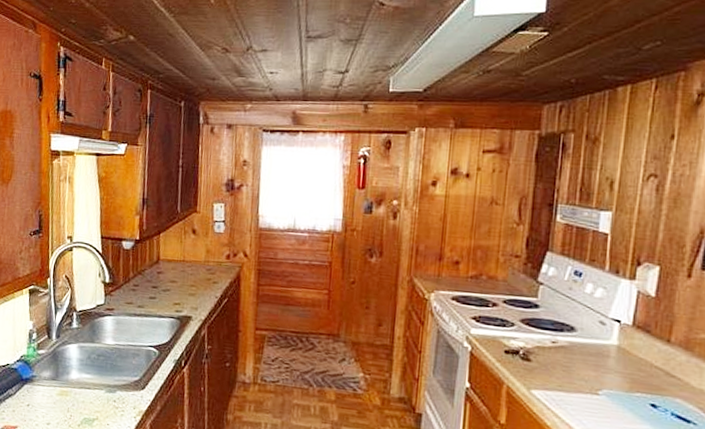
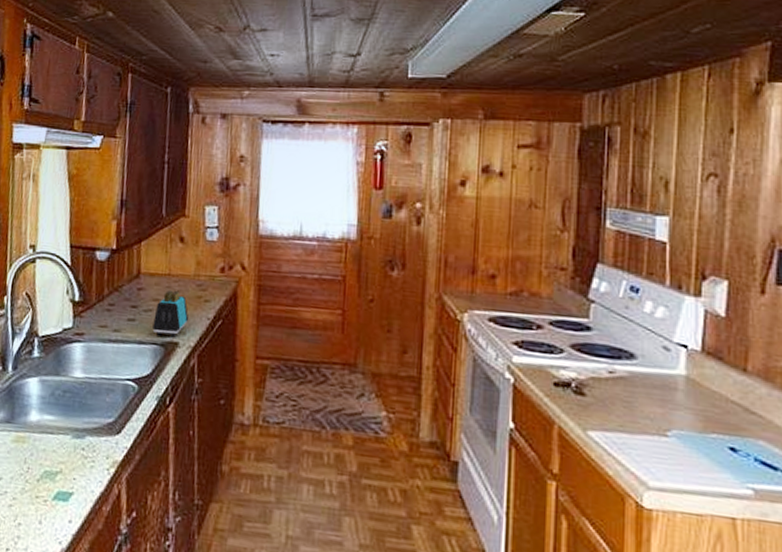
toaster: none [170,274,201,313] -> present [152,290,189,338]

